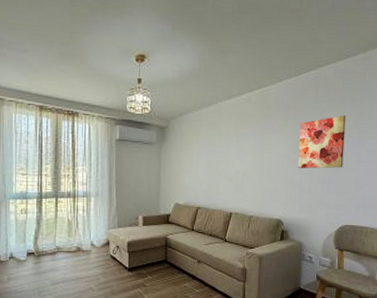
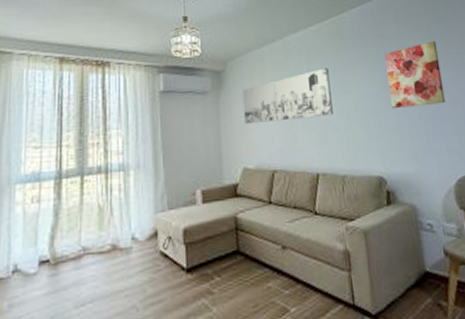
wall art: none [179,131,252,171] -> present [242,68,333,125]

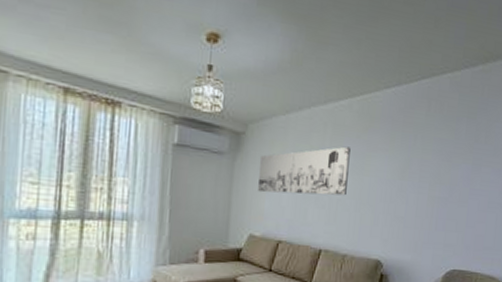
wall art: present [385,41,446,109] -> none [403,137,461,201]

